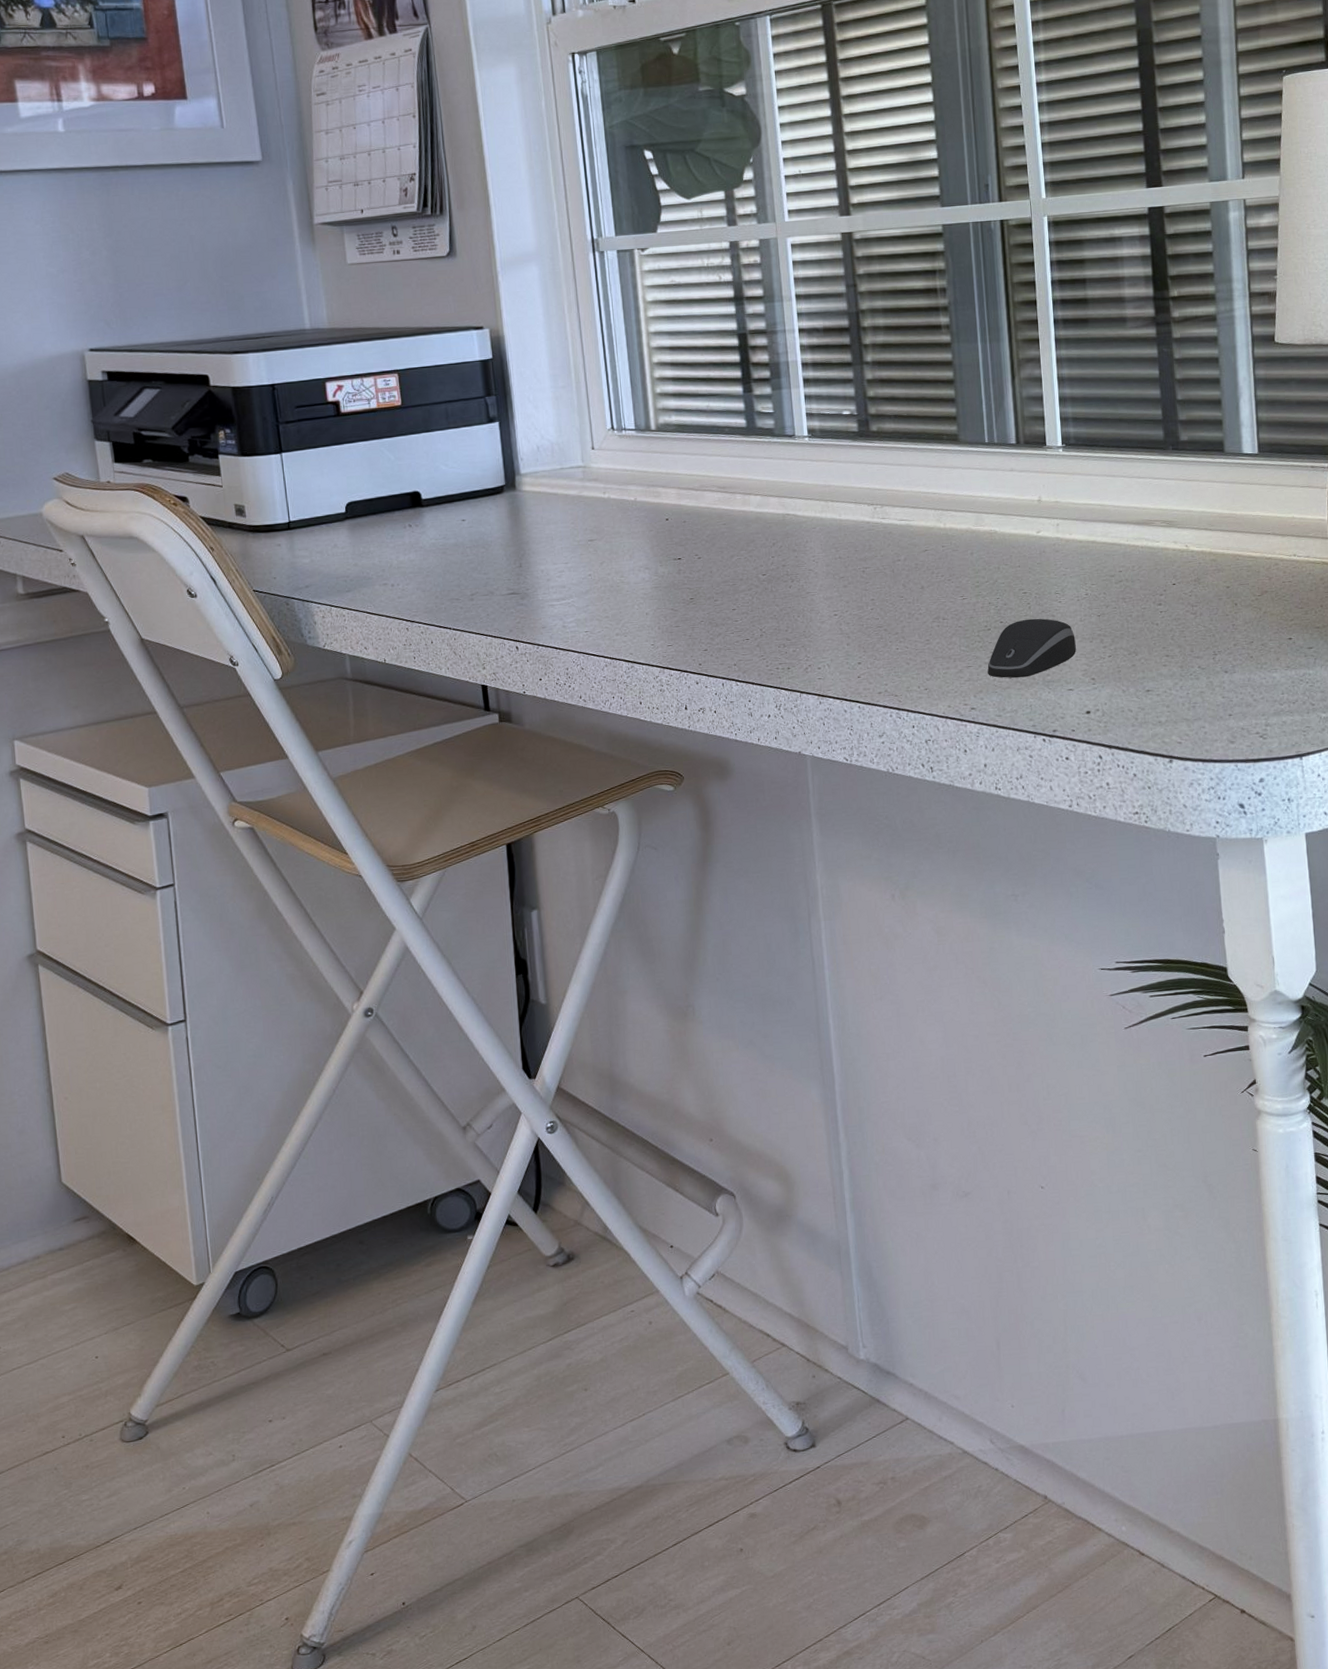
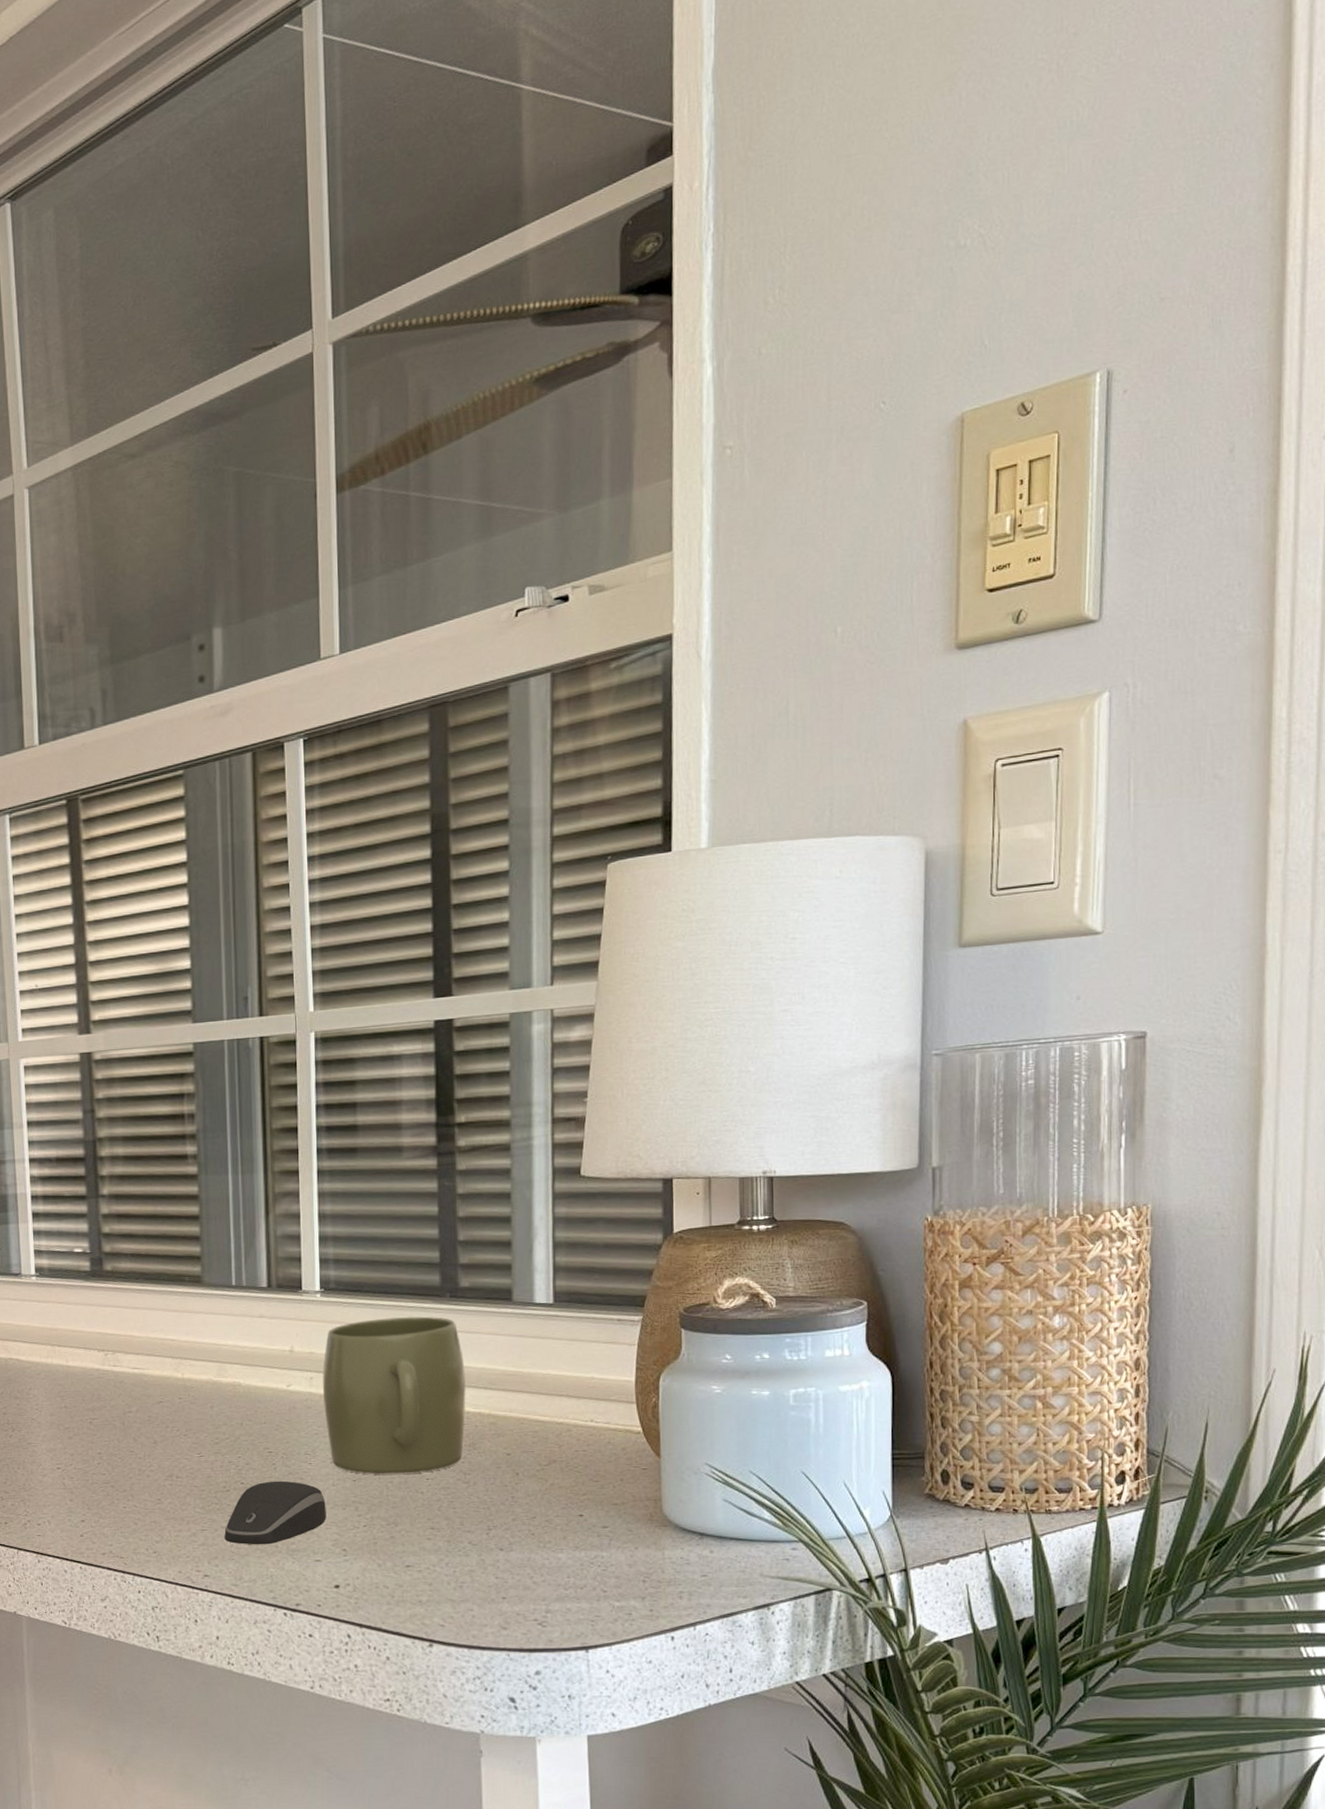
mug: none [1067,467,1190,609] -> present [322,1316,466,1474]

